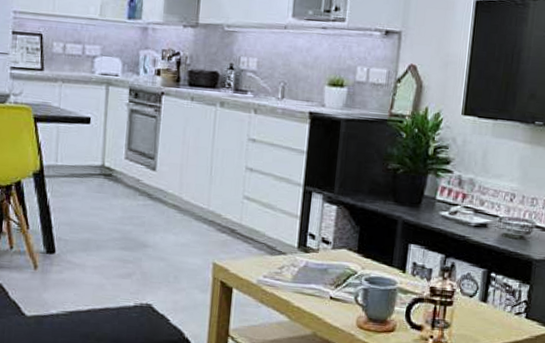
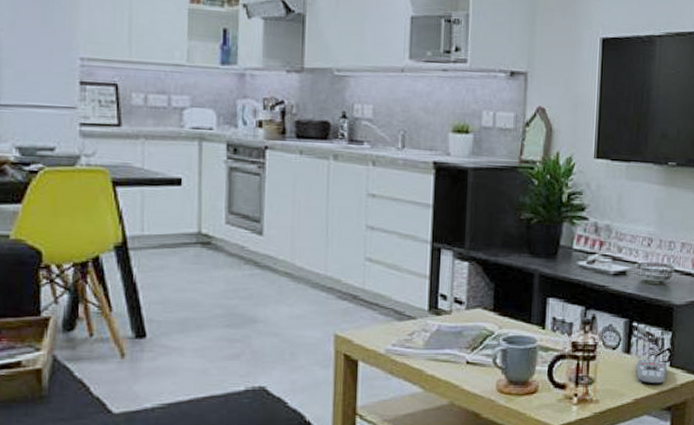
remote control: none [492,308,523,335] -> present [636,359,667,385]

